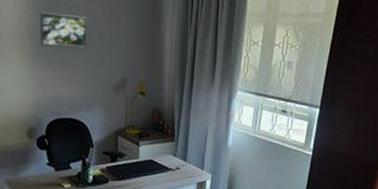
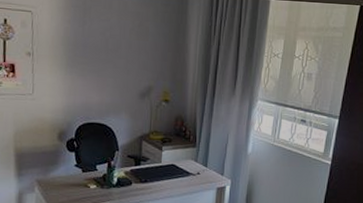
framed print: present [39,12,88,49] -> none [73,25,117,59]

